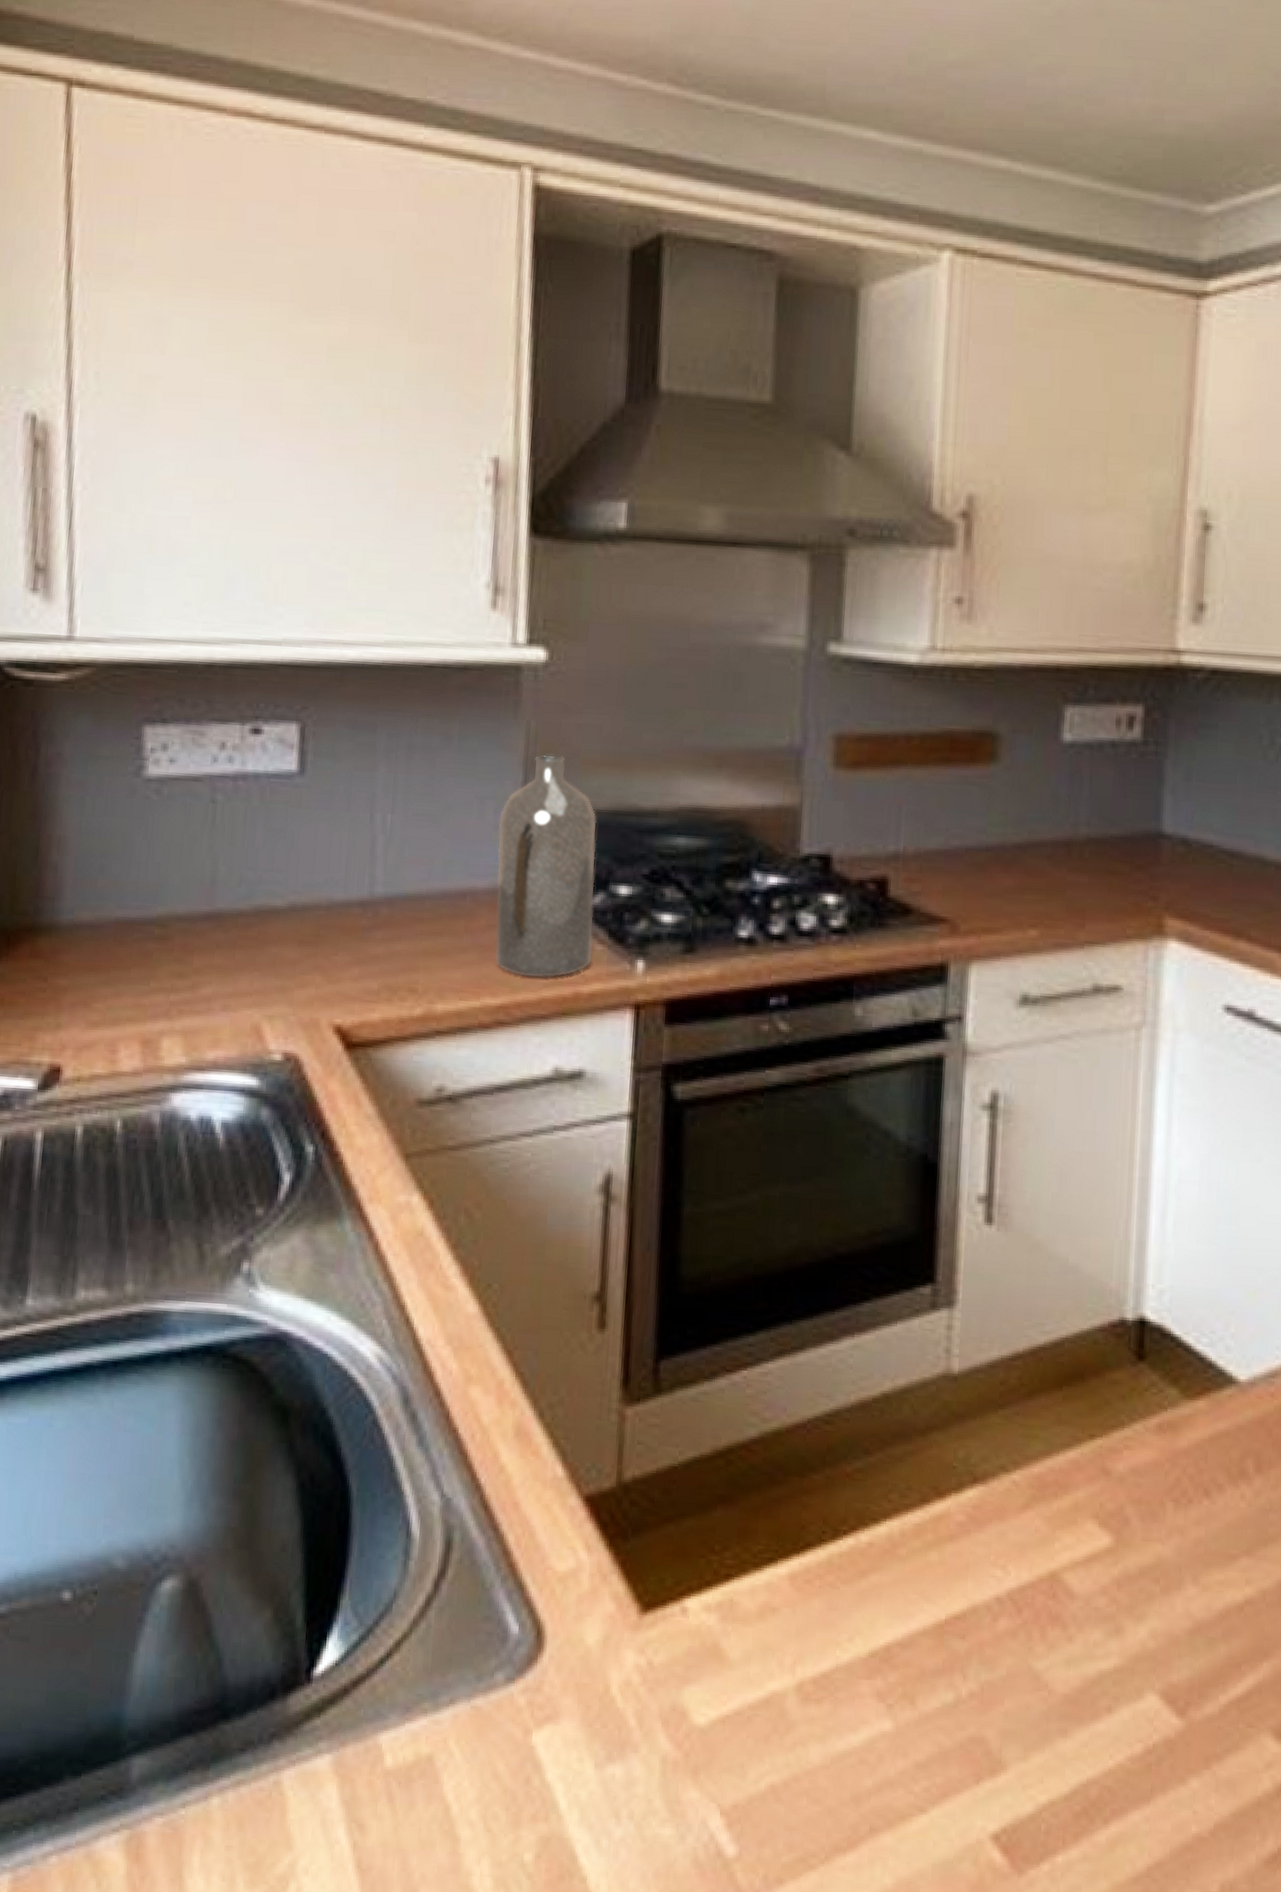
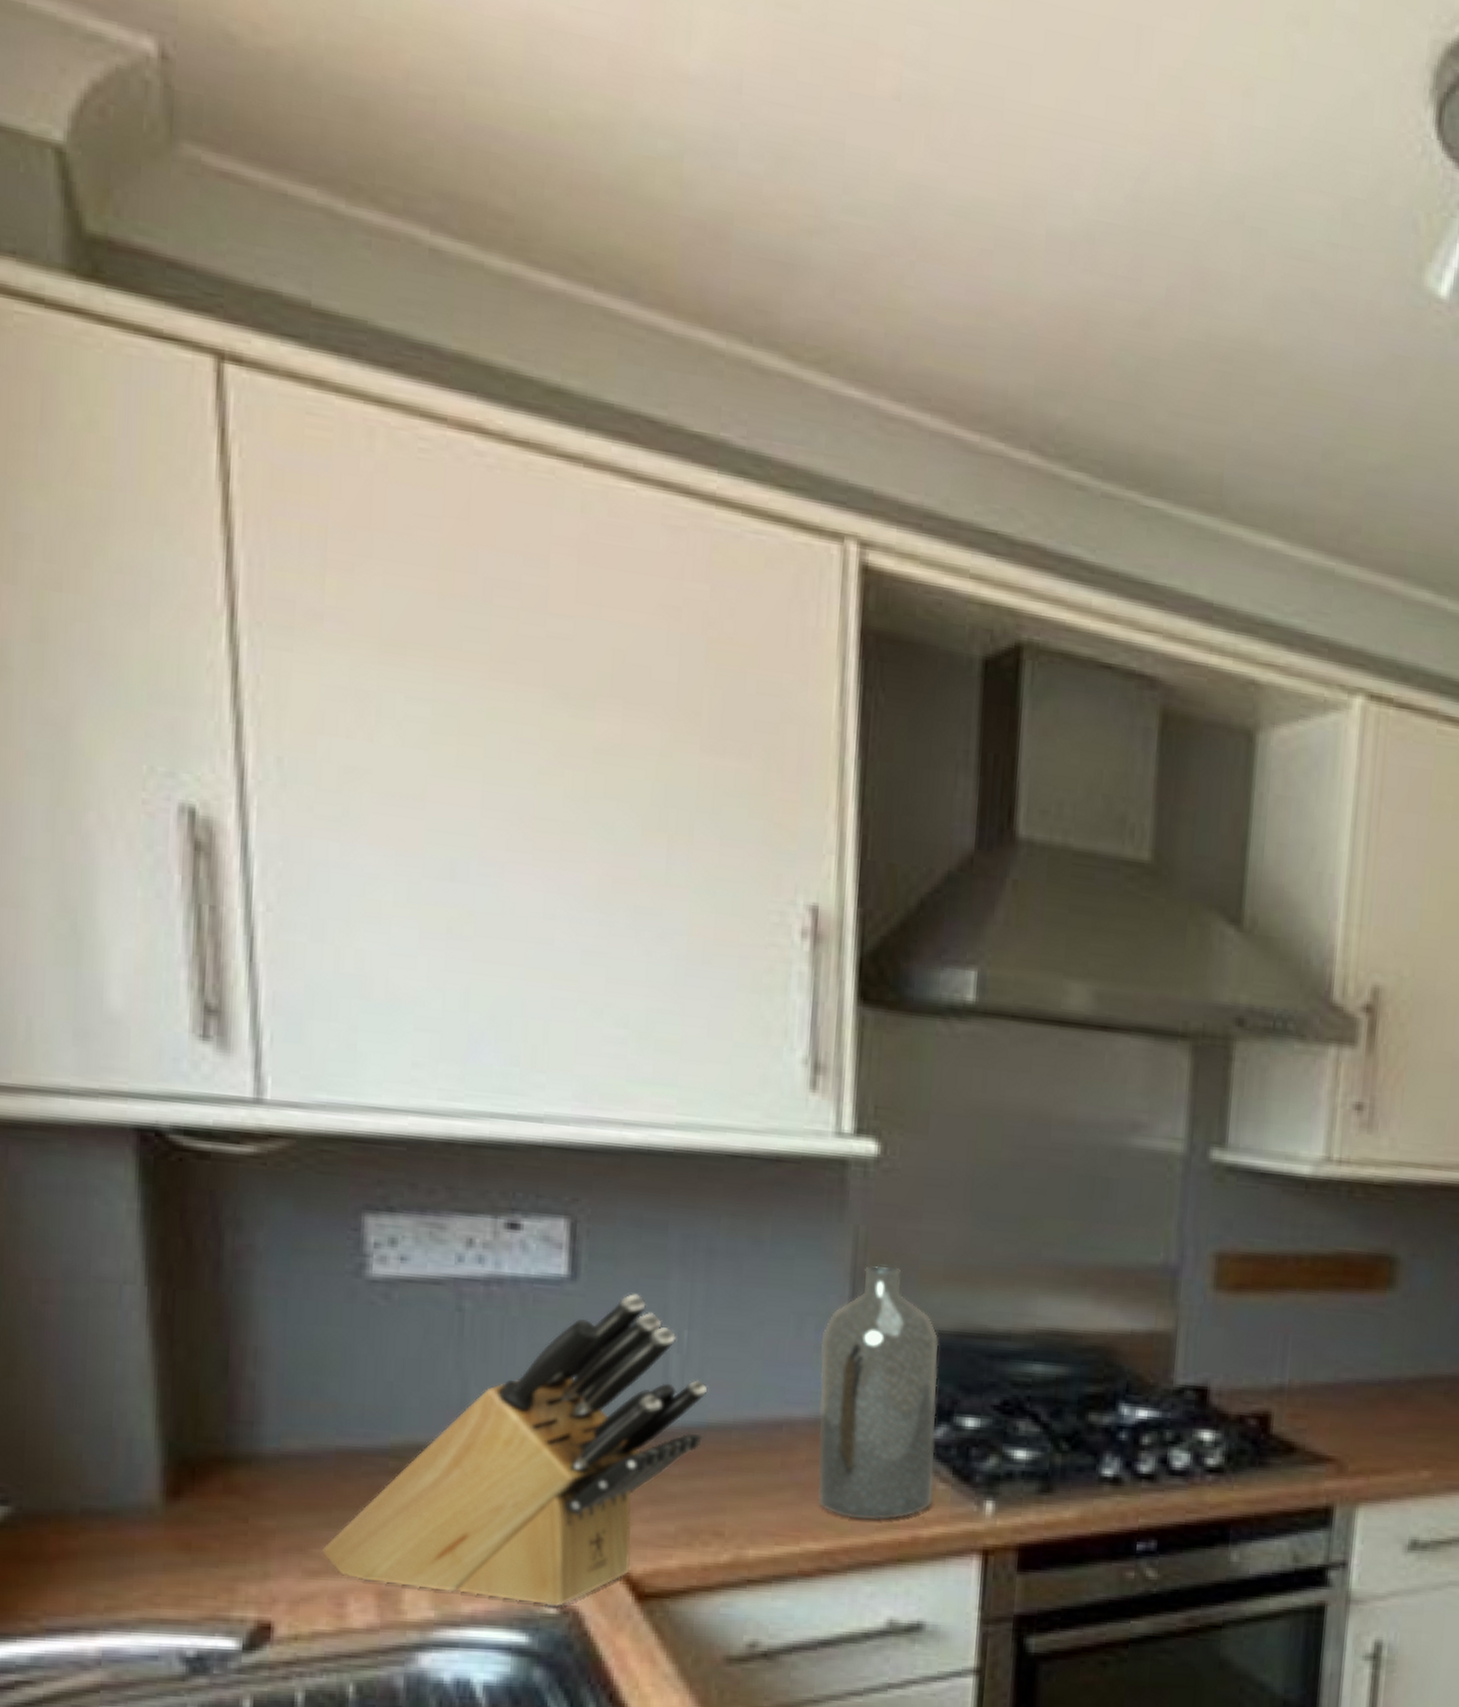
knife block: none [101,784,406,1055] -> present [322,1293,708,1607]

